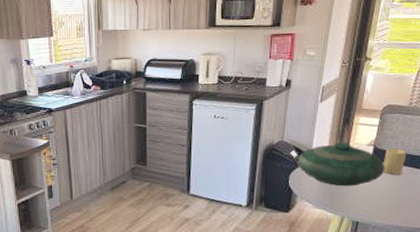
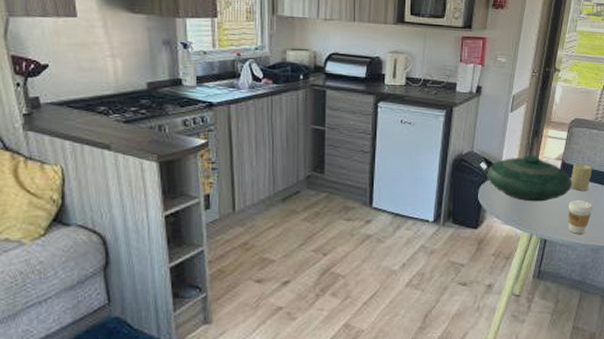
coffee cup: none [380,184,407,216] -> present [568,201,593,234]

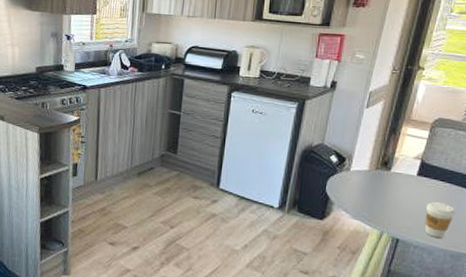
decorative bowl: present [487,156,572,202] -> none [336,152,432,200]
candle: present [570,164,593,191] -> none [429,164,457,194]

